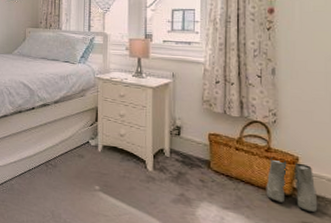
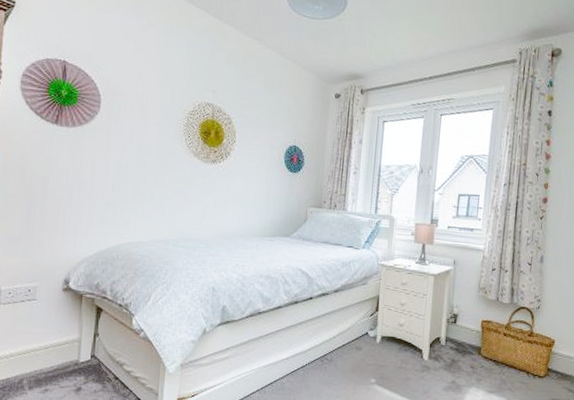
boots: present [266,157,318,213] -> none [525,340,566,391]

